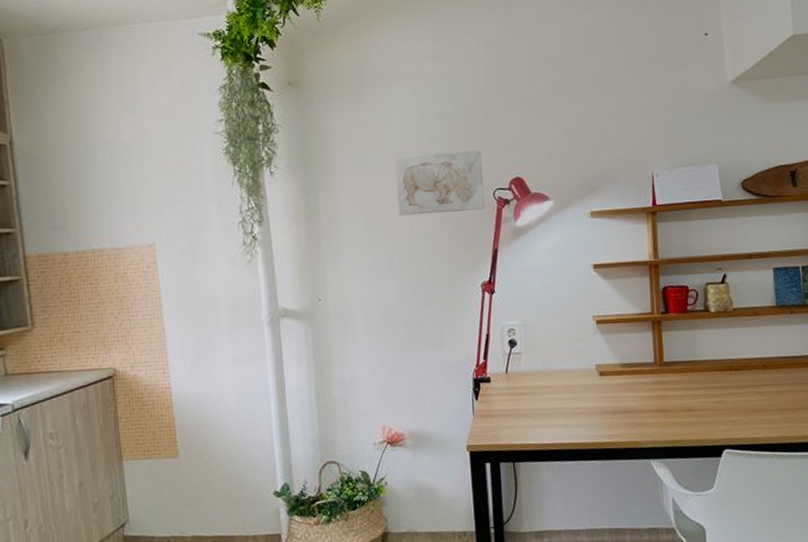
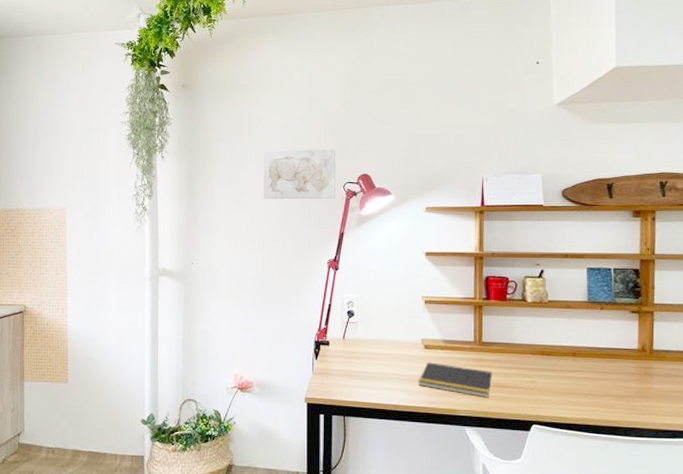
notepad: none [594,390,678,425] -> present [418,362,493,398]

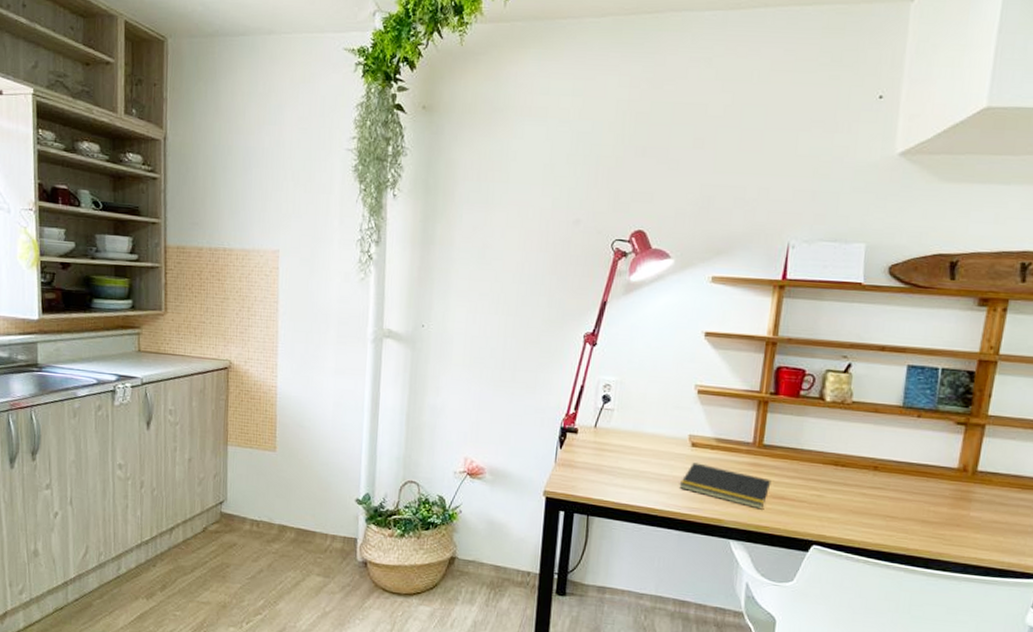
wall art: present [263,149,336,200] -> none [512,194,607,259]

